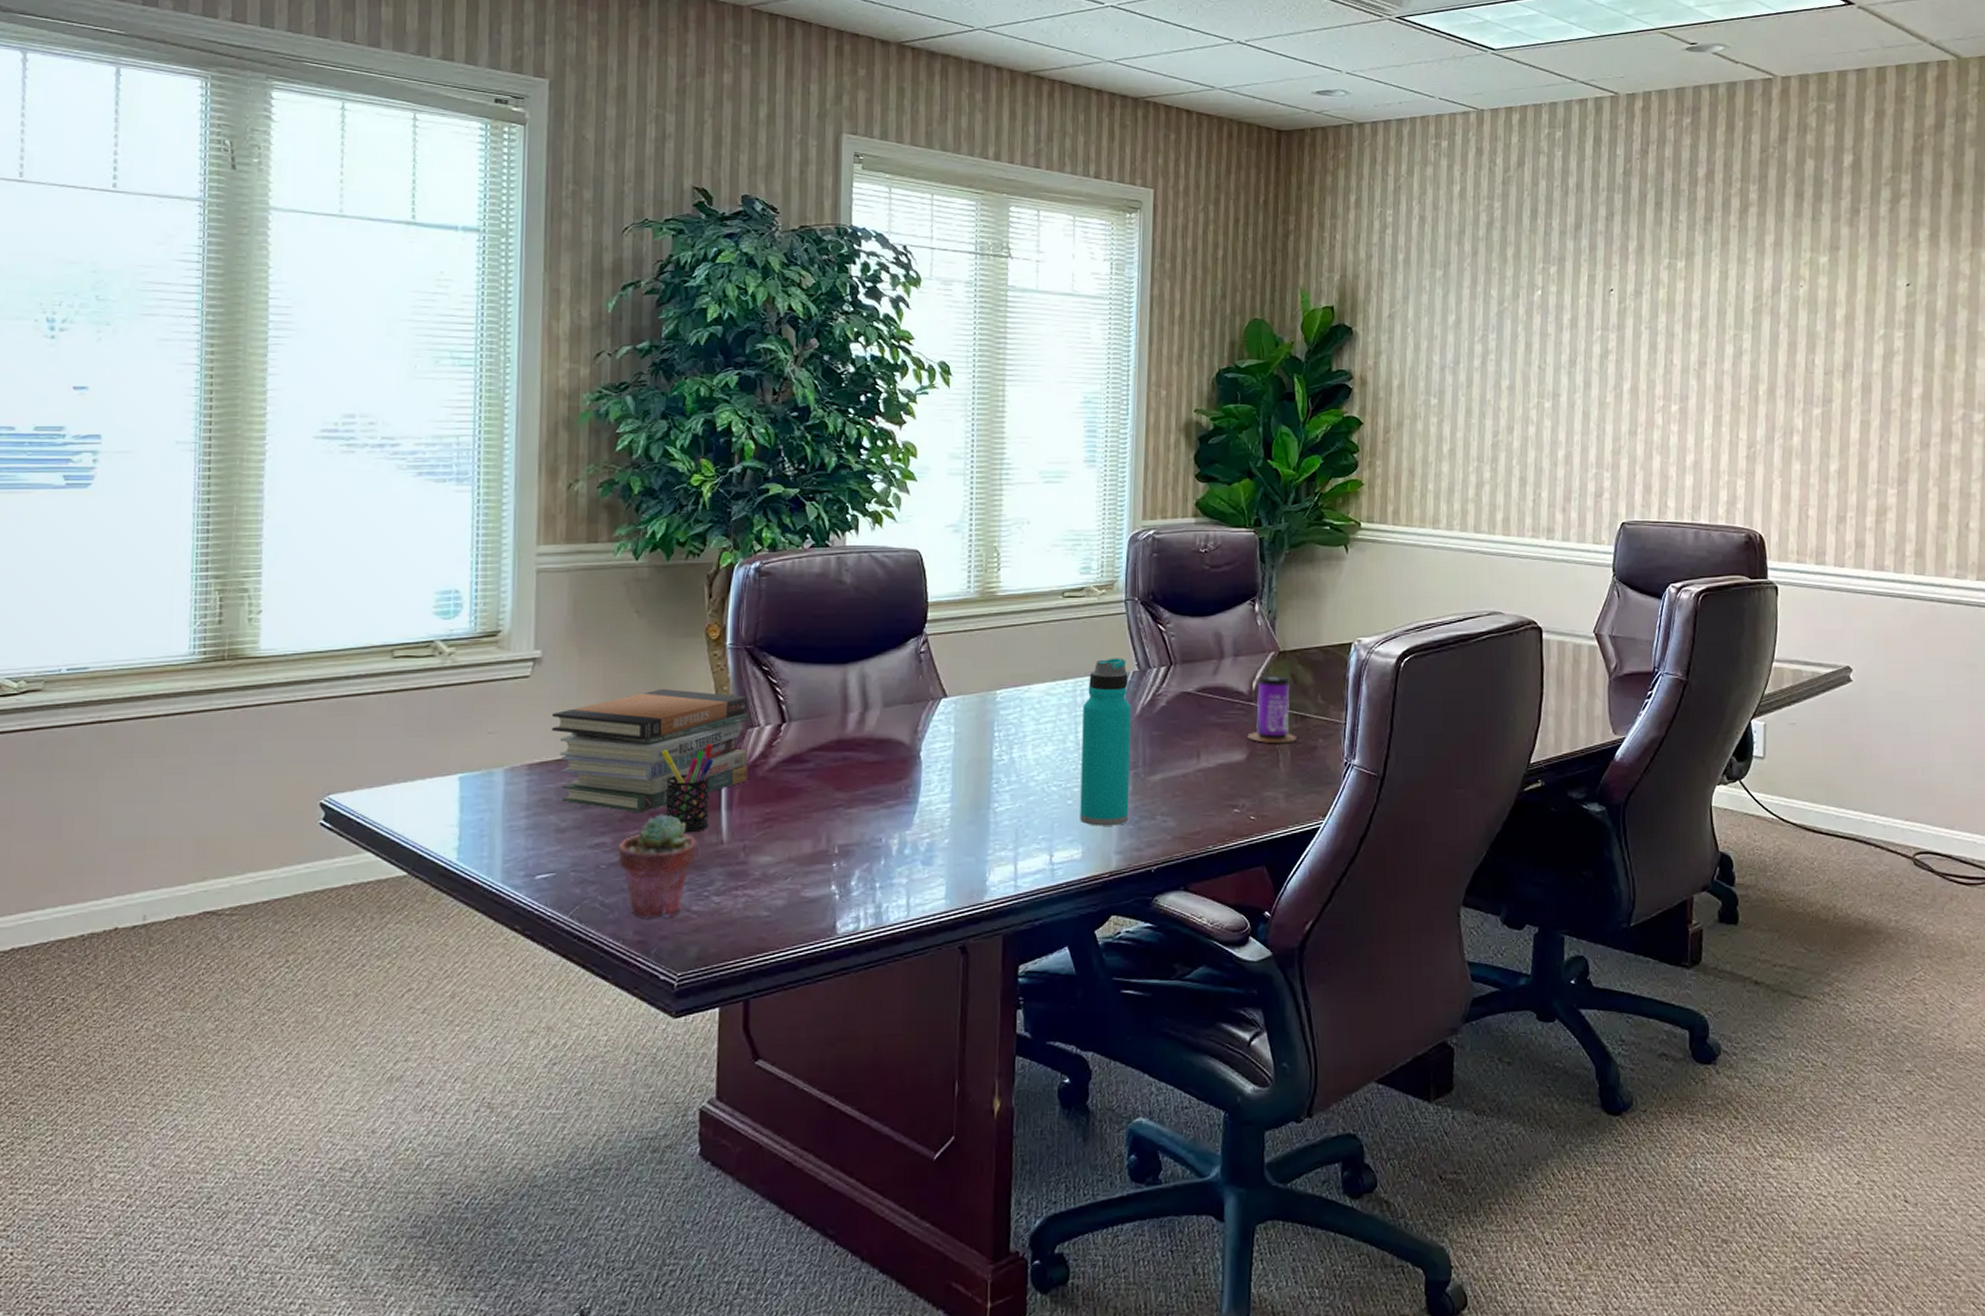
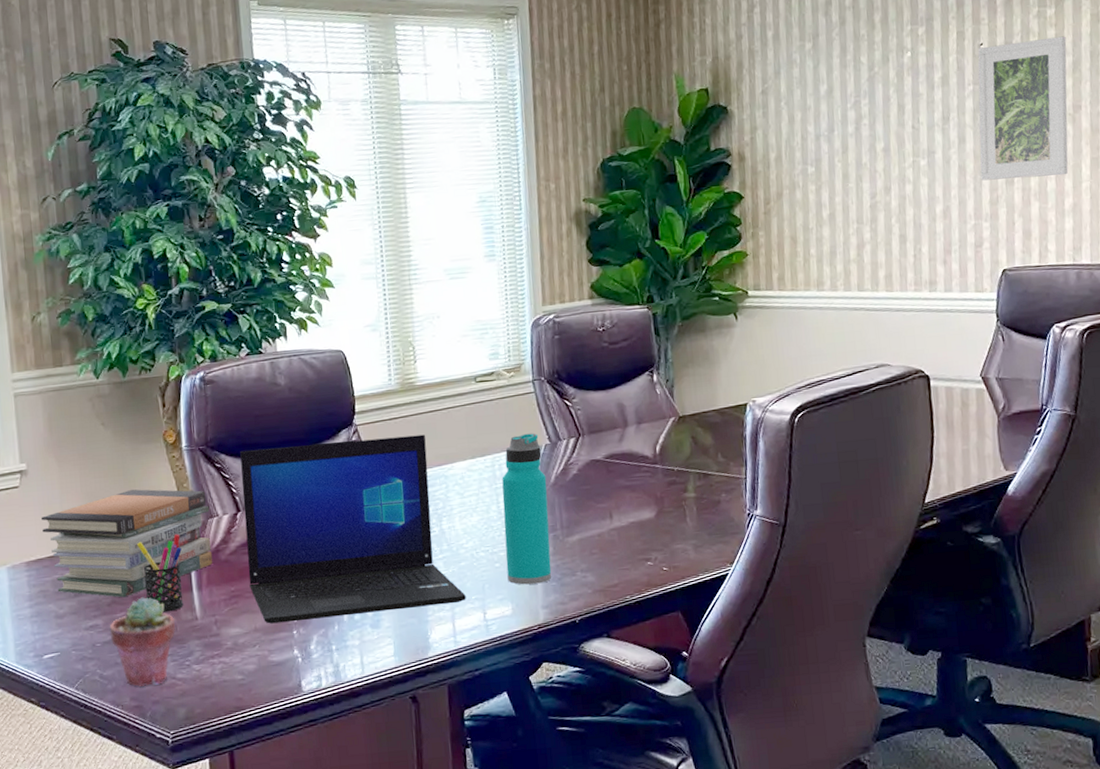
laptop: none [788,650,1032,854] -> present [240,434,466,624]
beverage can: present [1247,675,1297,744] -> none [655,438,701,501]
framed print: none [1603,290,1695,431] -> present [977,36,1069,181]

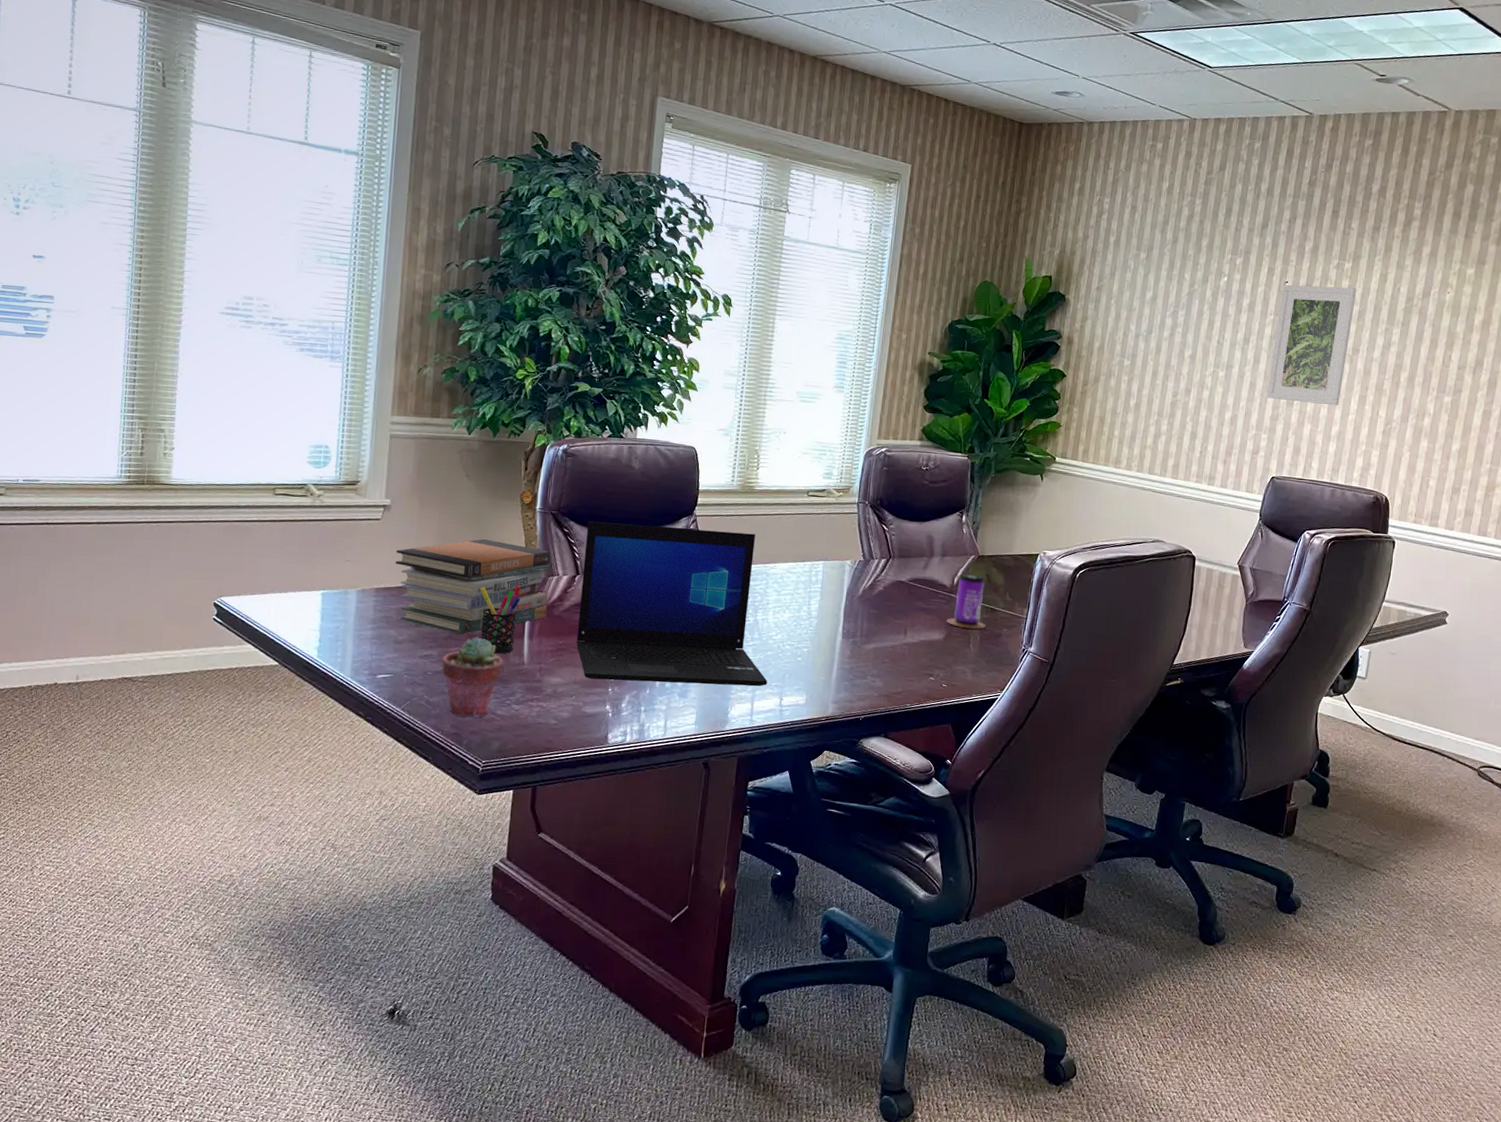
water bottle: present [502,433,552,585] -> none [806,548,855,681]
beverage can: none [655,438,701,501] -> present [946,573,986,629]

